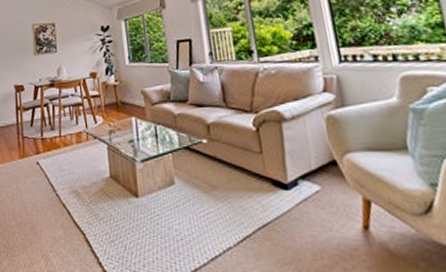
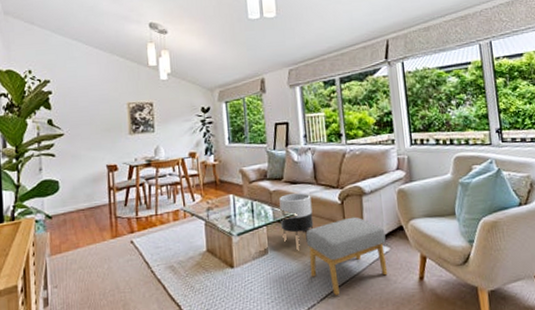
planter: none [185,117,225,165] -> present [279,193,314,235]
footstool: none [216,146,321,239] -> present [305,216,388,295]

